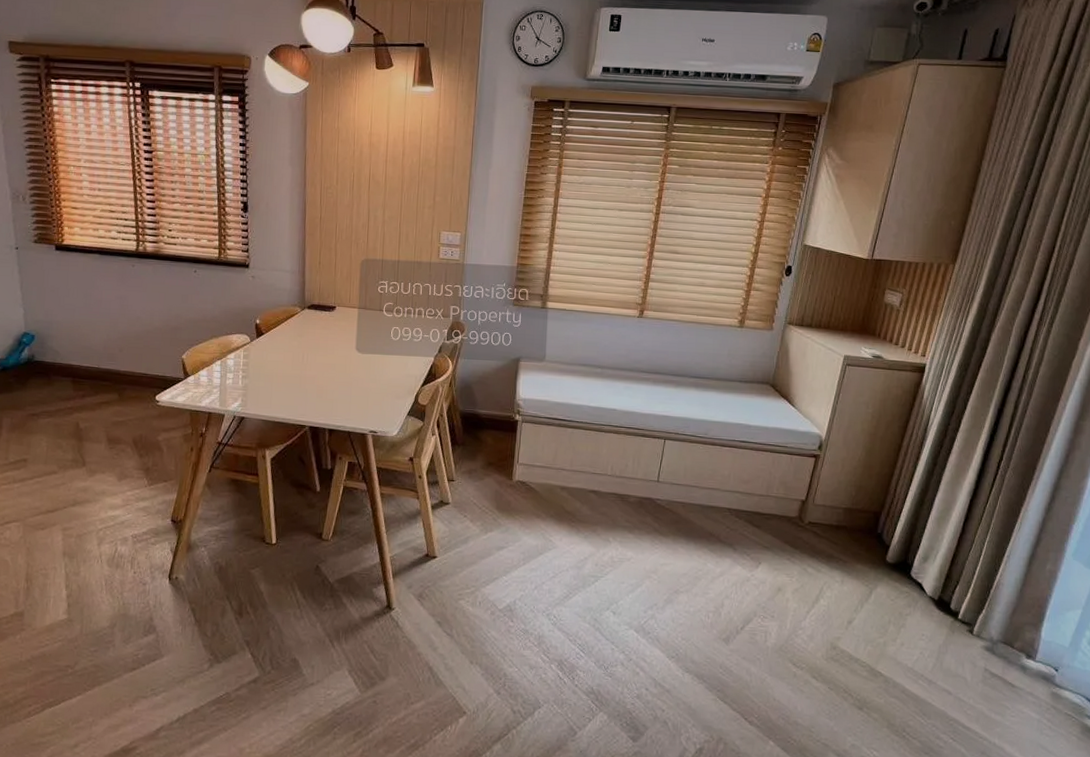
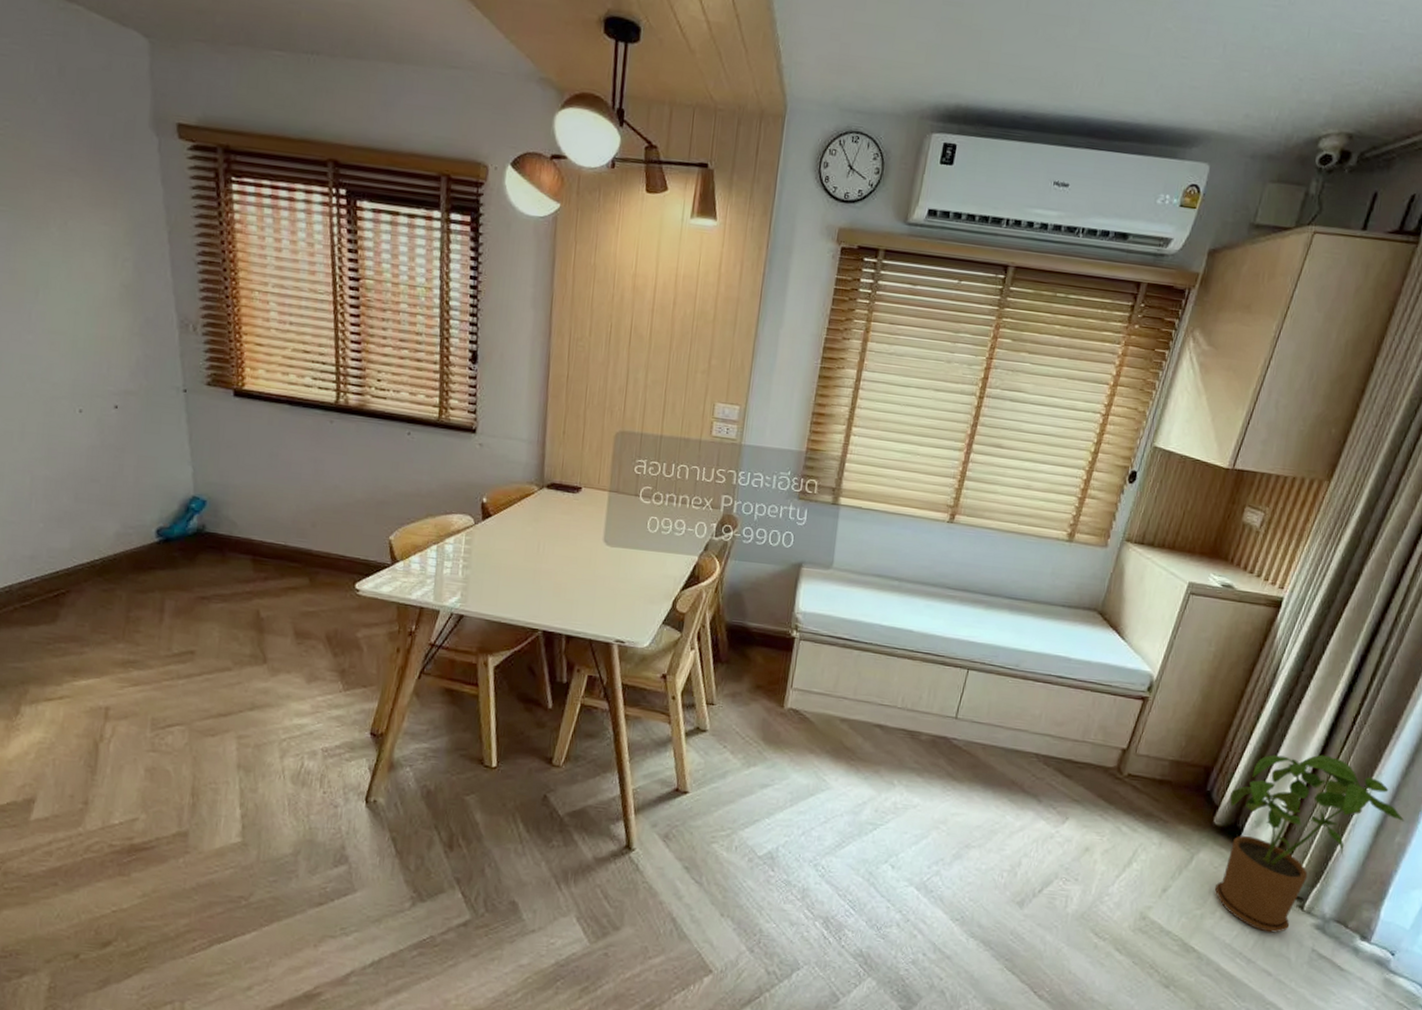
house plant: none [893,496,1053,656] -> present [1214,754,1405,933]

